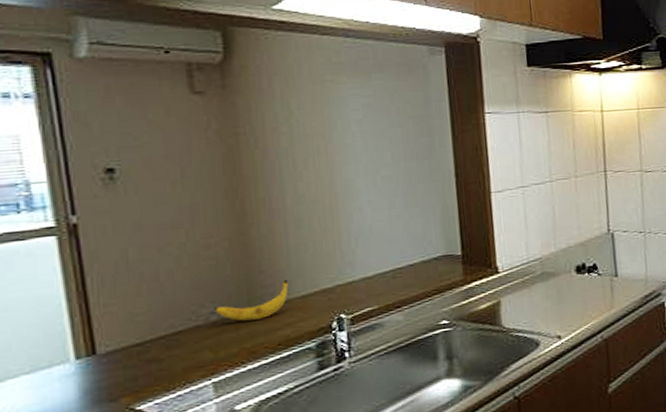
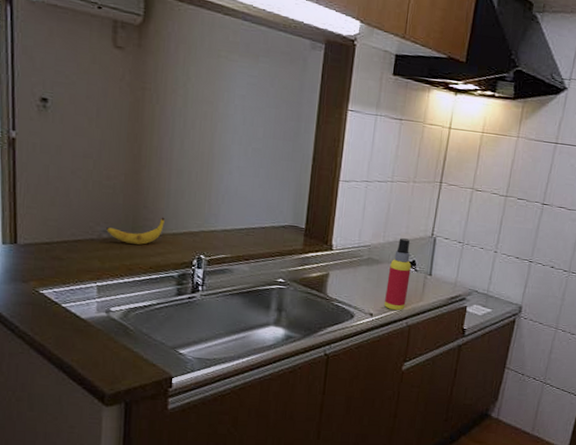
spray bottle: none [568,241,596,326] -> present [384,238,411,311]

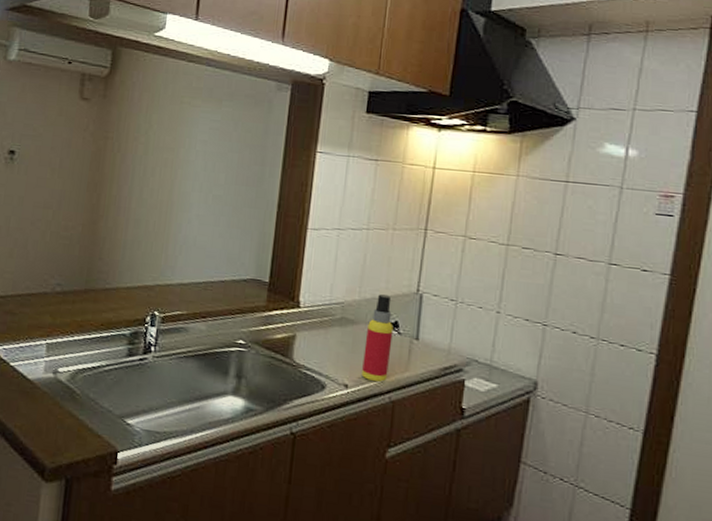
banana: present [106,217,165,245] -> none [60,269,120,299]

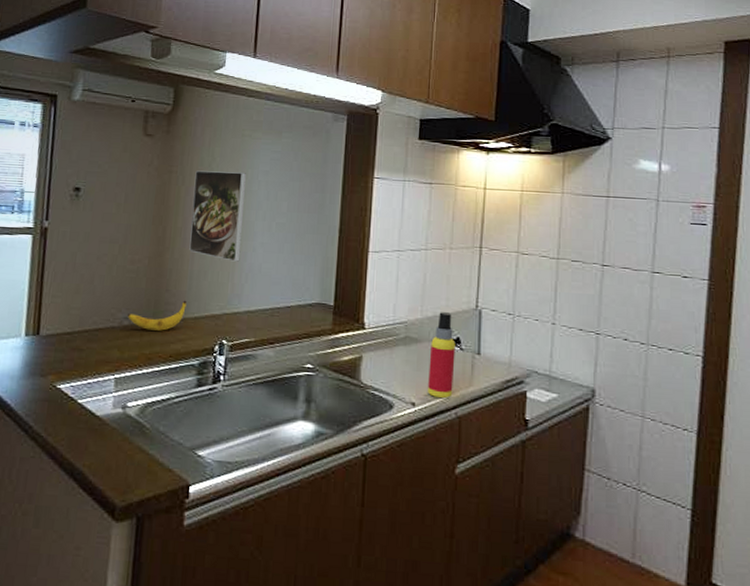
banana: none [60,269,120,299] -> present [128,300,187,331]
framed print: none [123,137,184,233] -> present [189,170,246,262]

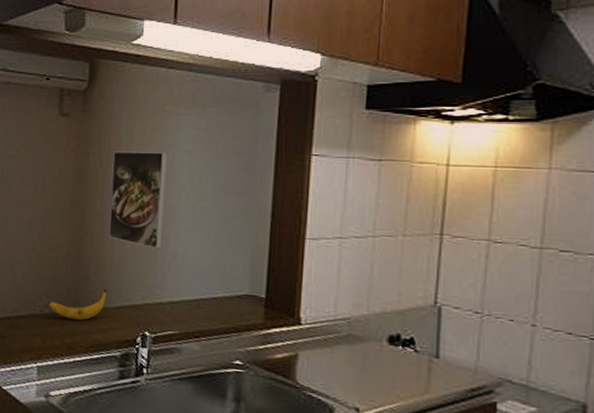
spray bottle: present [428,312,456,399] -> none [375,308,409,406]

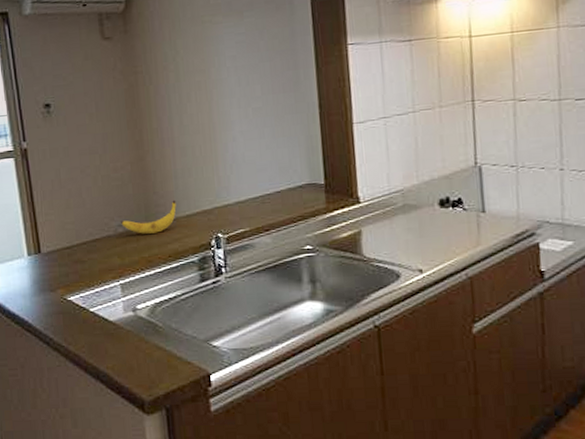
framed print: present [108,151,167,249] -> none [161,61,222,155]

